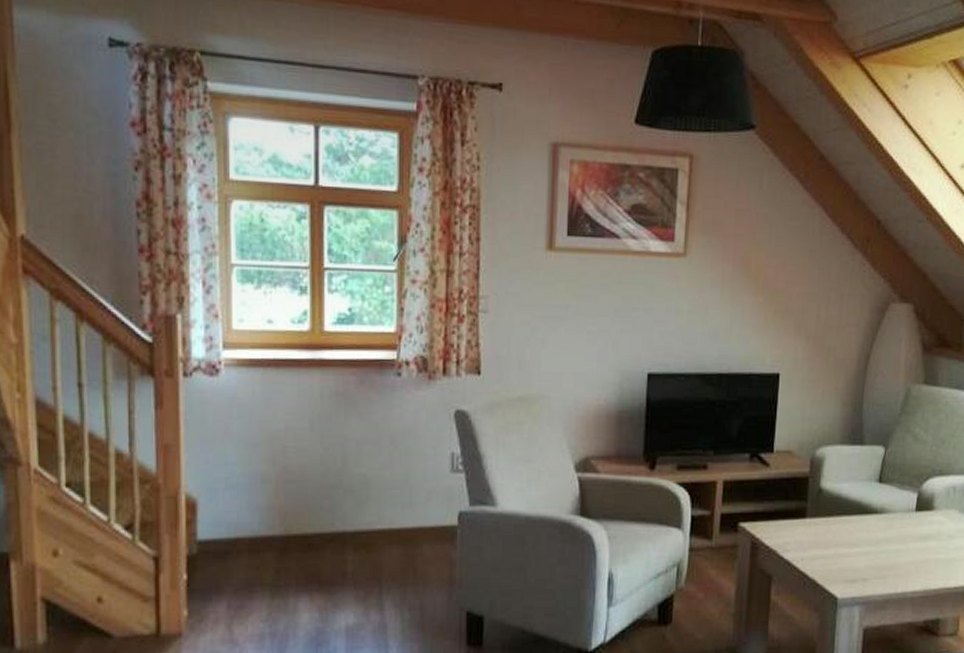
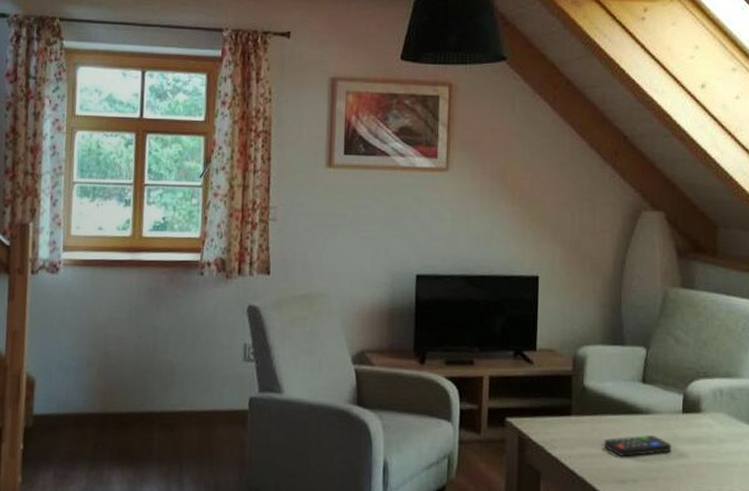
remote control: none [836,534,902,556] -> present [603,435,671,457]

